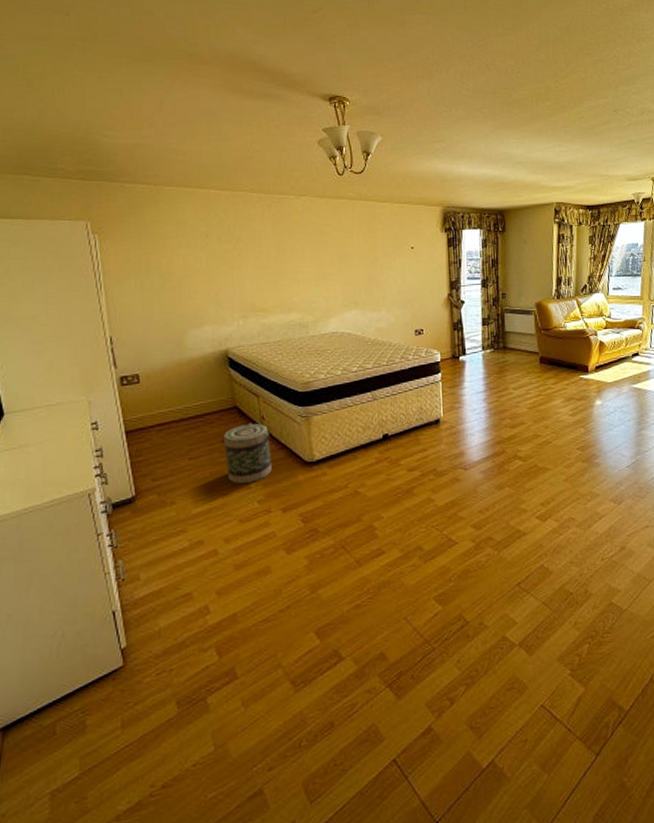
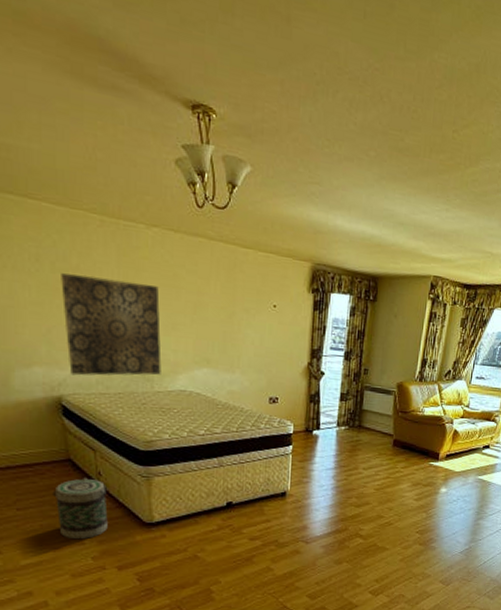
wall art: none [226,243,315,330] -> present [61,273,162,376]

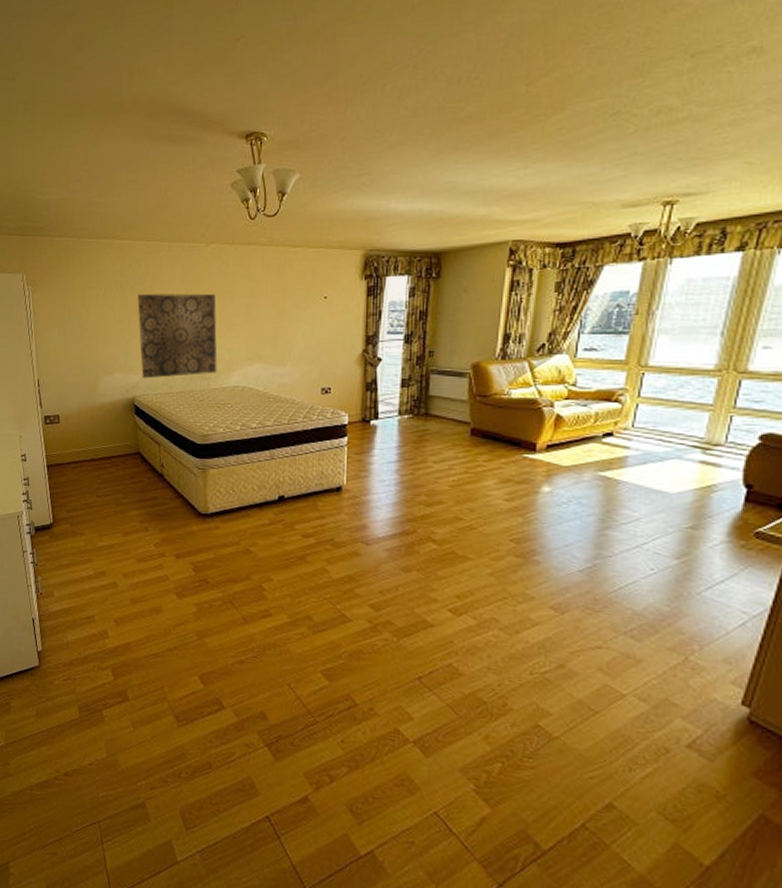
basket: present [52,478,108,540] -> none [124,469,169,527]

